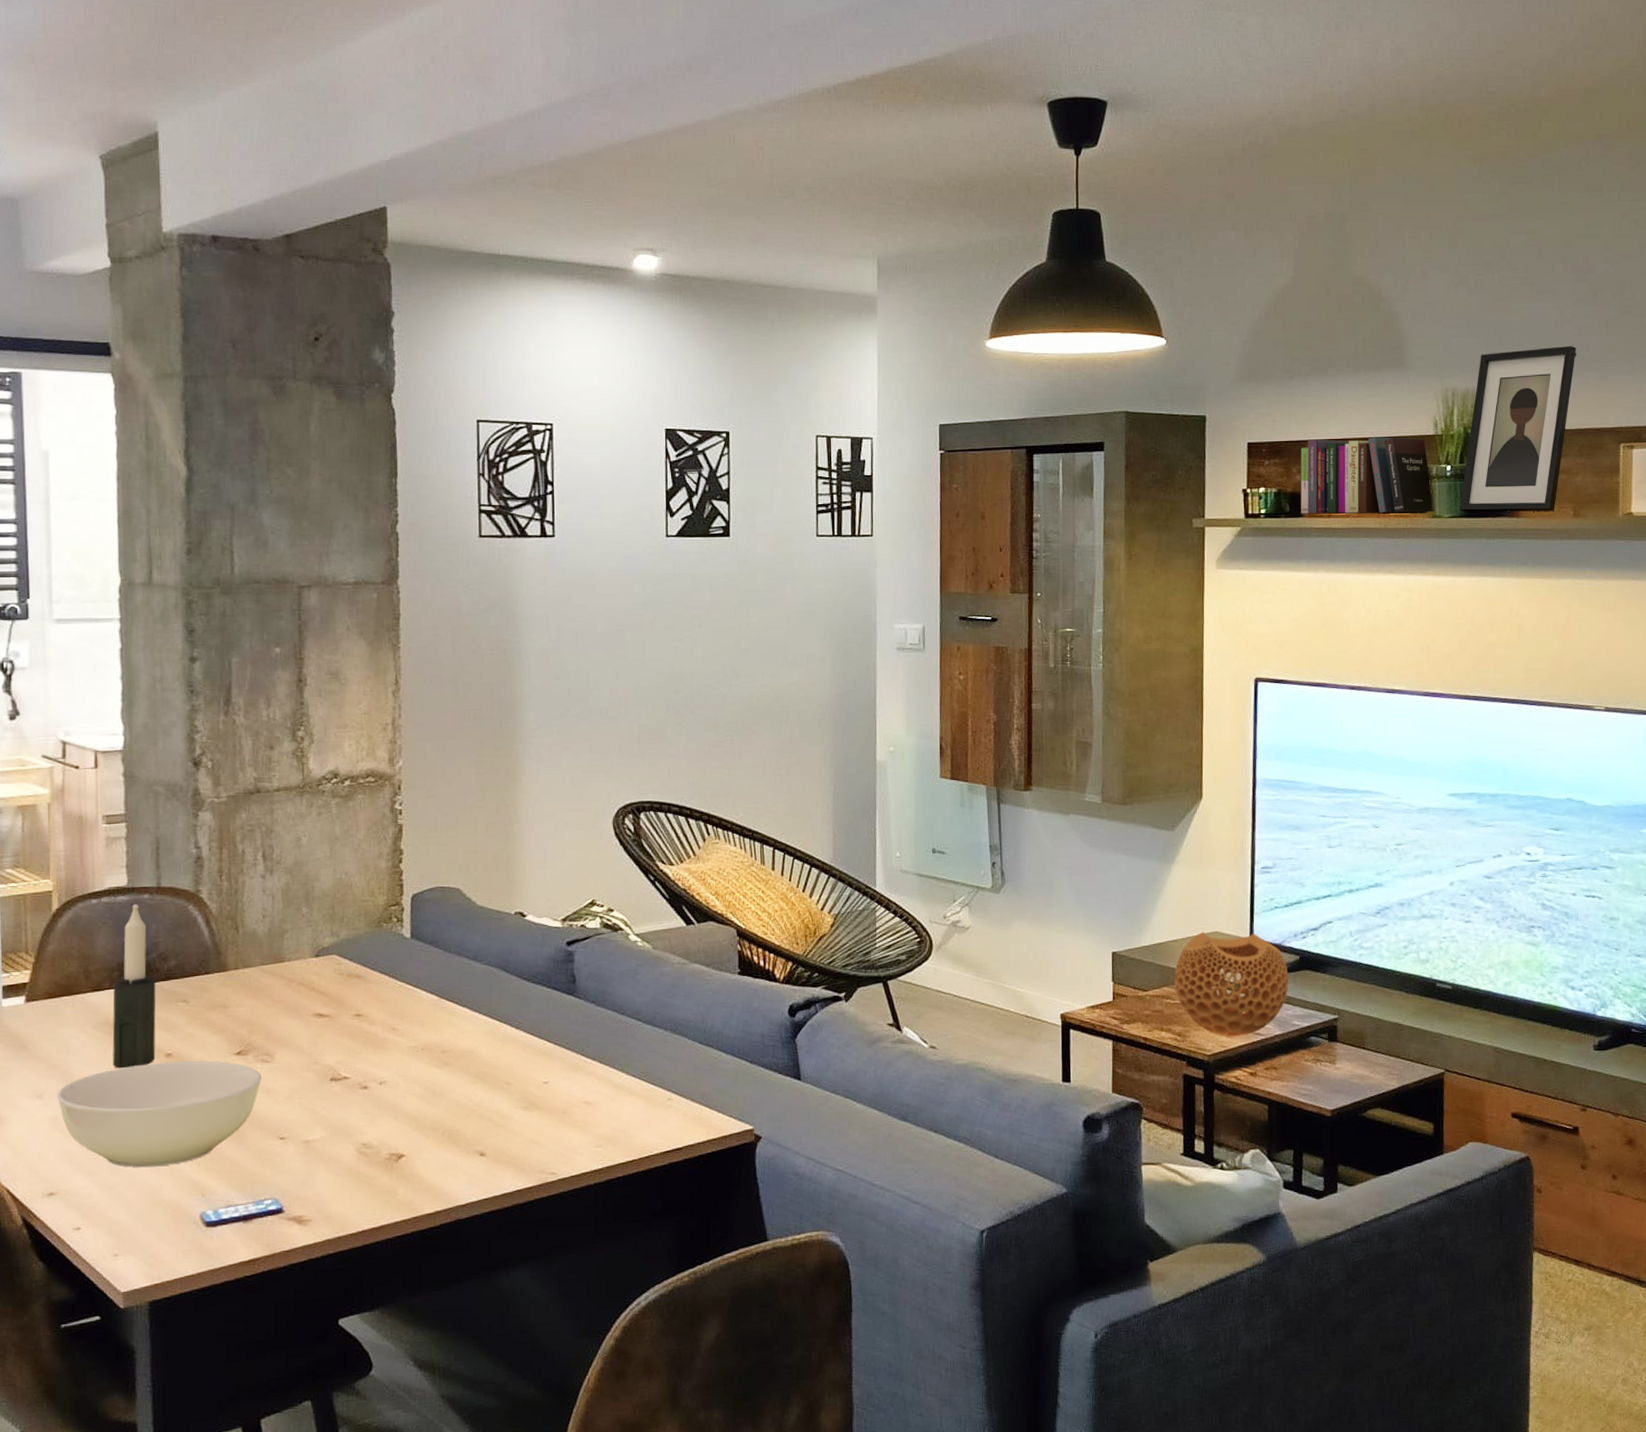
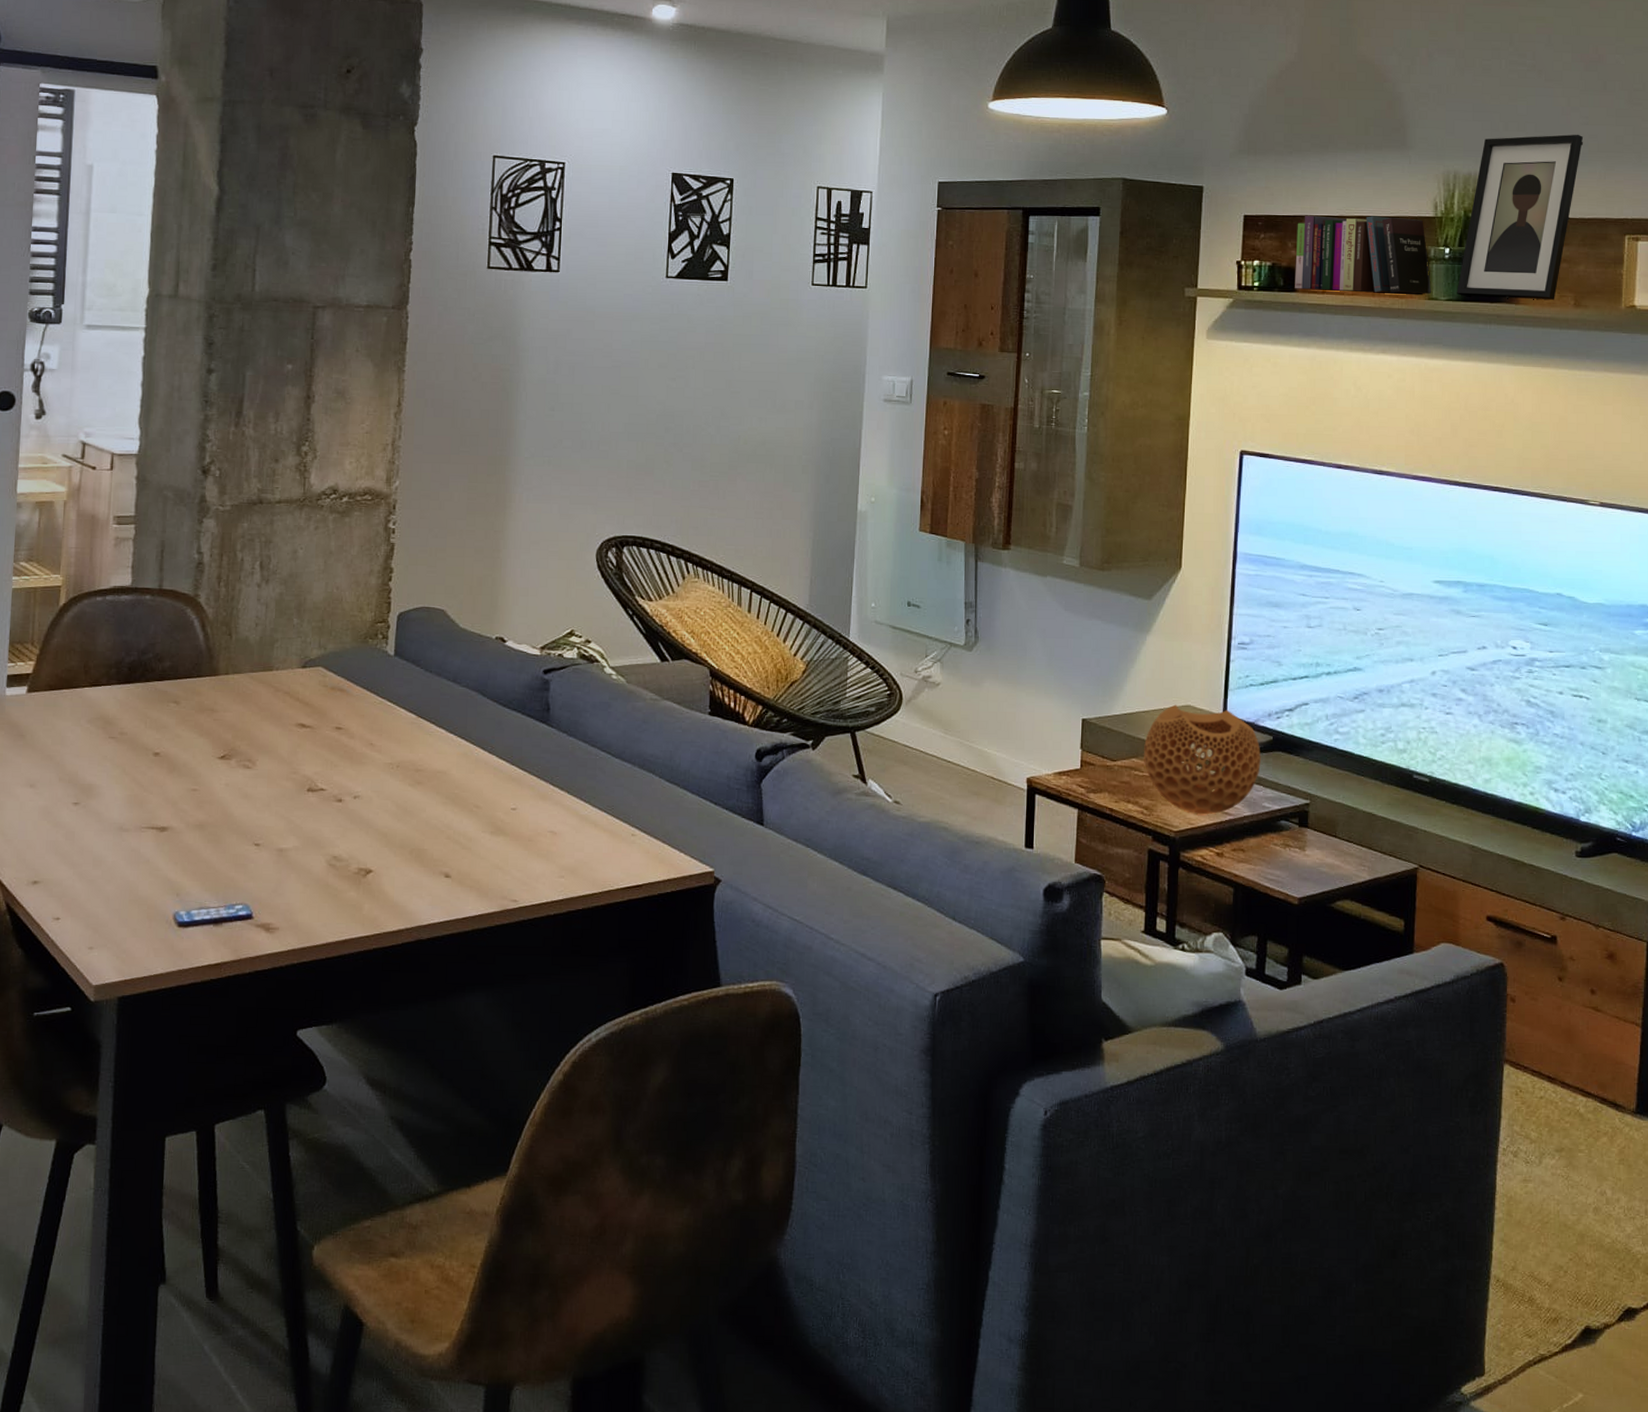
bowl: present [57,1060,262,1168] -> none [49,760,242,864]
candle: present [112,904,156,1068] -> none [104,604,150,763]

